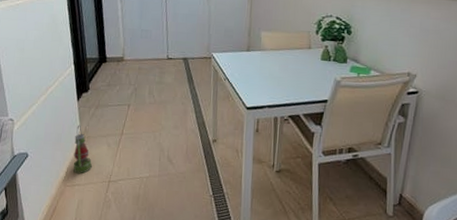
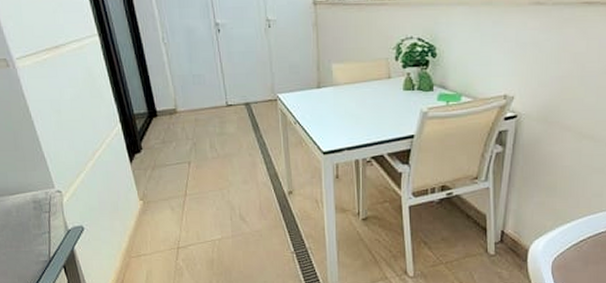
lantern: present [73,125,93,174] -> none [133,189,158,243]

